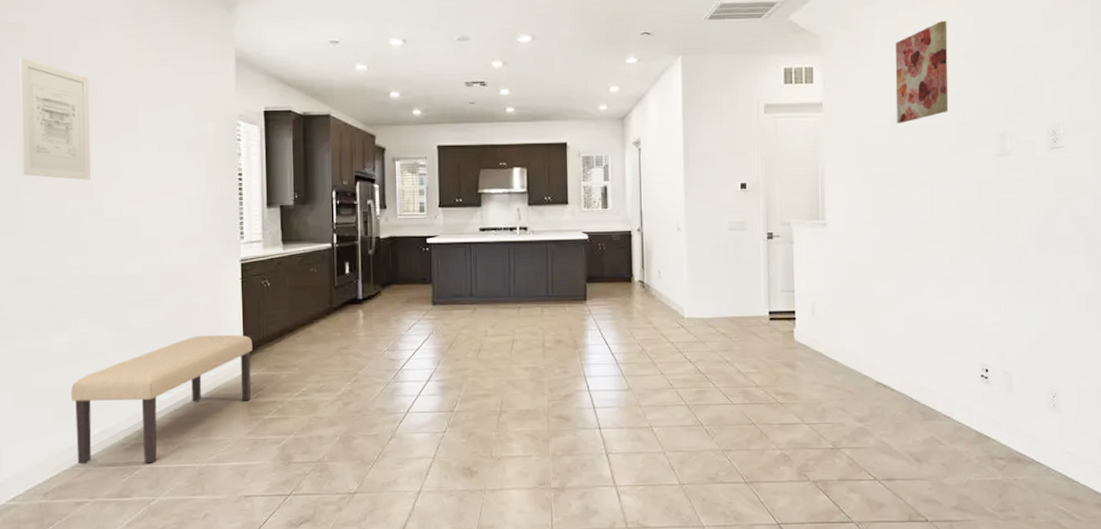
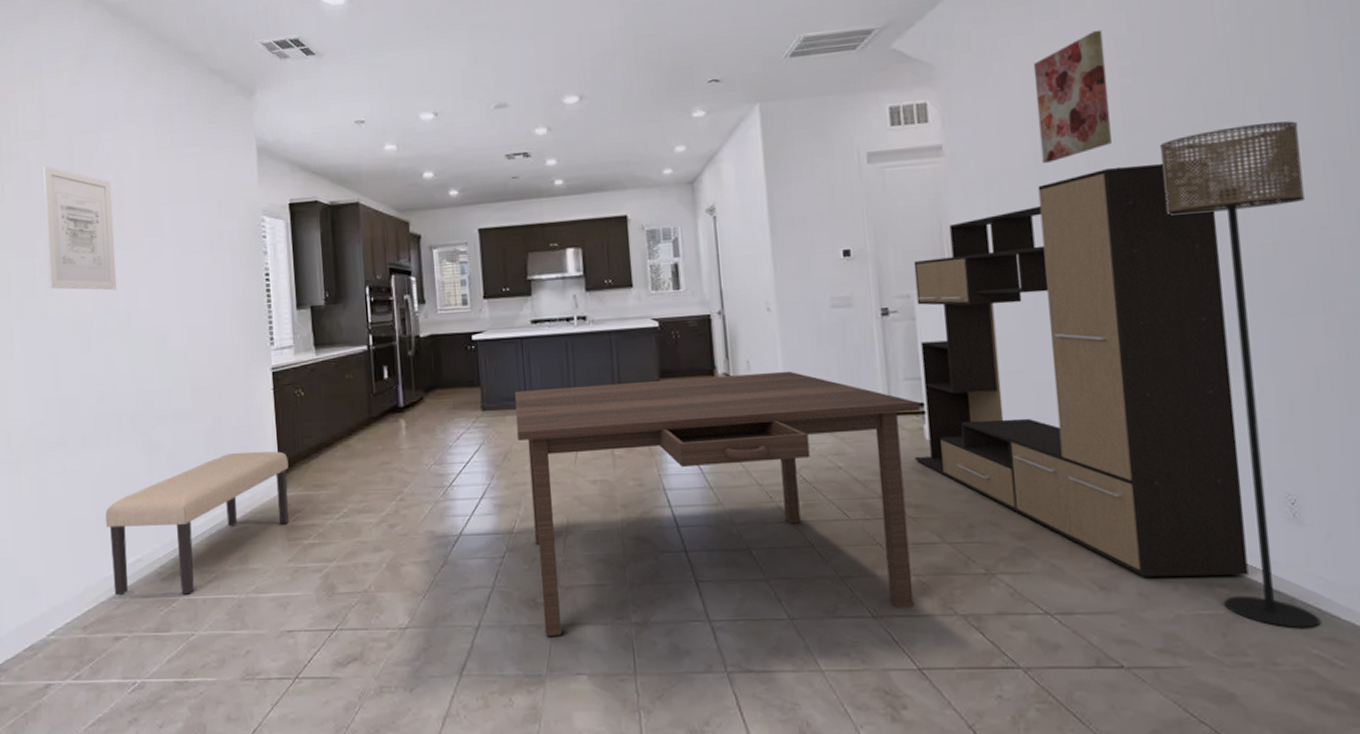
dining table: none [462,281,792,499] -> present [514,371,920,636]
media console: none [786,130,1020,451] -> present [913,160,1248,577]
floor lamp: none [981,104,1079,491] -> present [1159,121,1321,629]

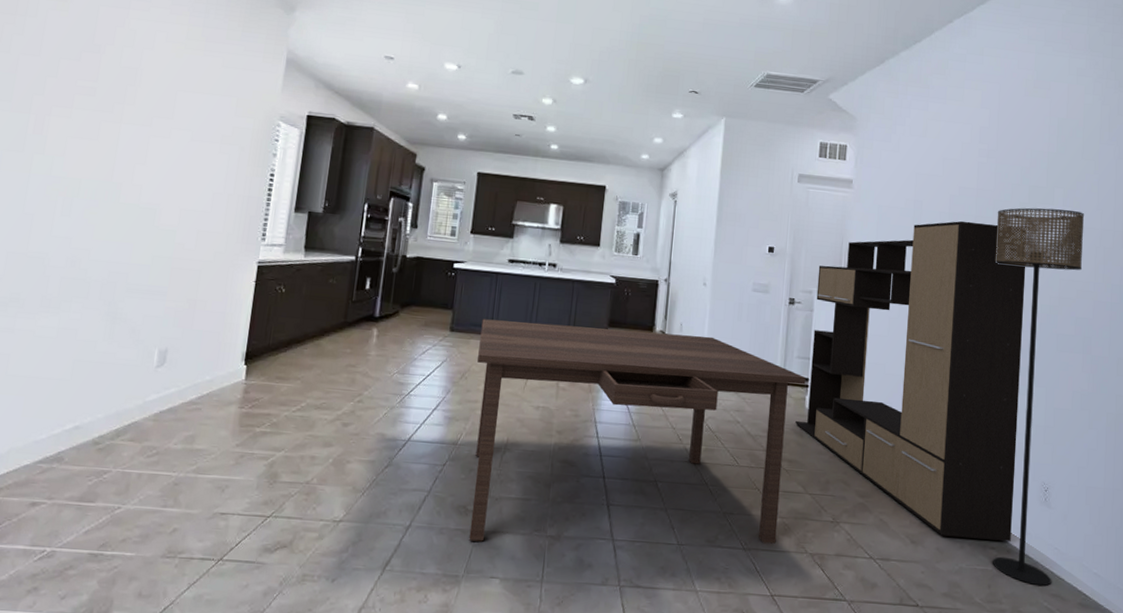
wall art: present [42,166,116,290] -> none [39,28,131,161]
bench: present [105,451,290,596] -> none [41,335,257,467]
wall art: present [1033,30,1113,163] -> none [919,118,973,209]

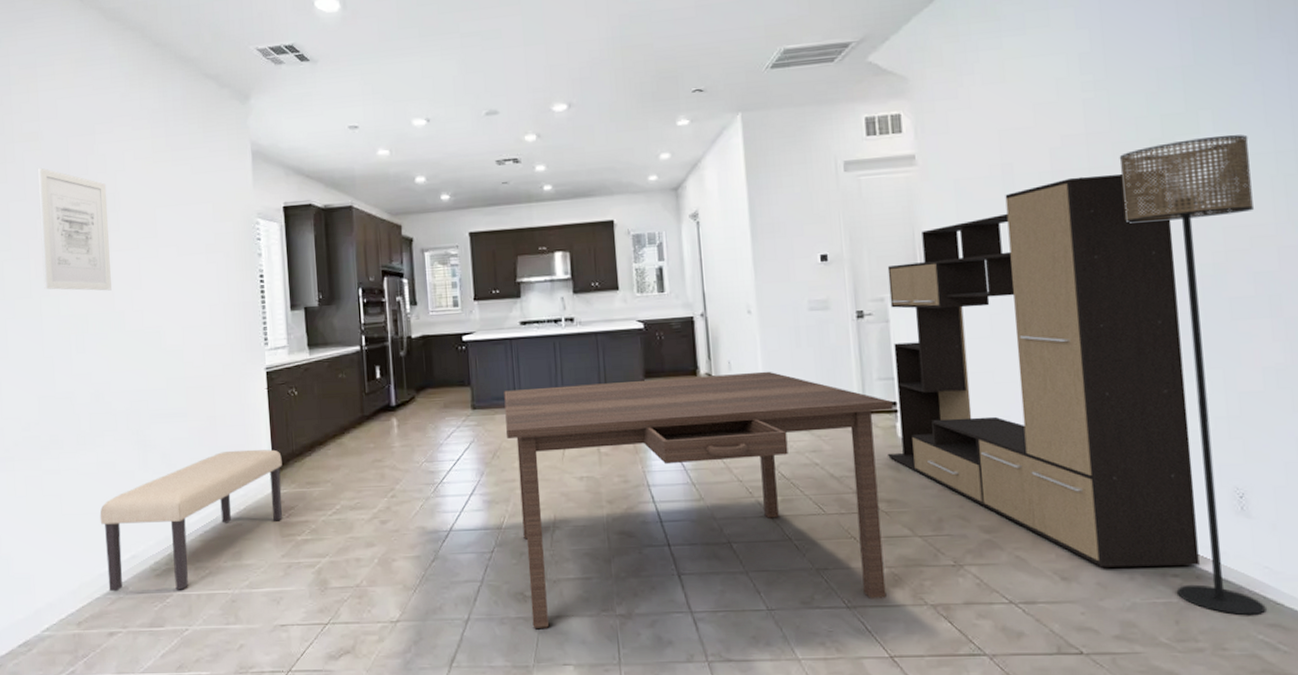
wall art: none [39,28,131,161] -> present [37,167,112,291]
bench: none [41,335,257,467] -> present [99,449,283,592]

